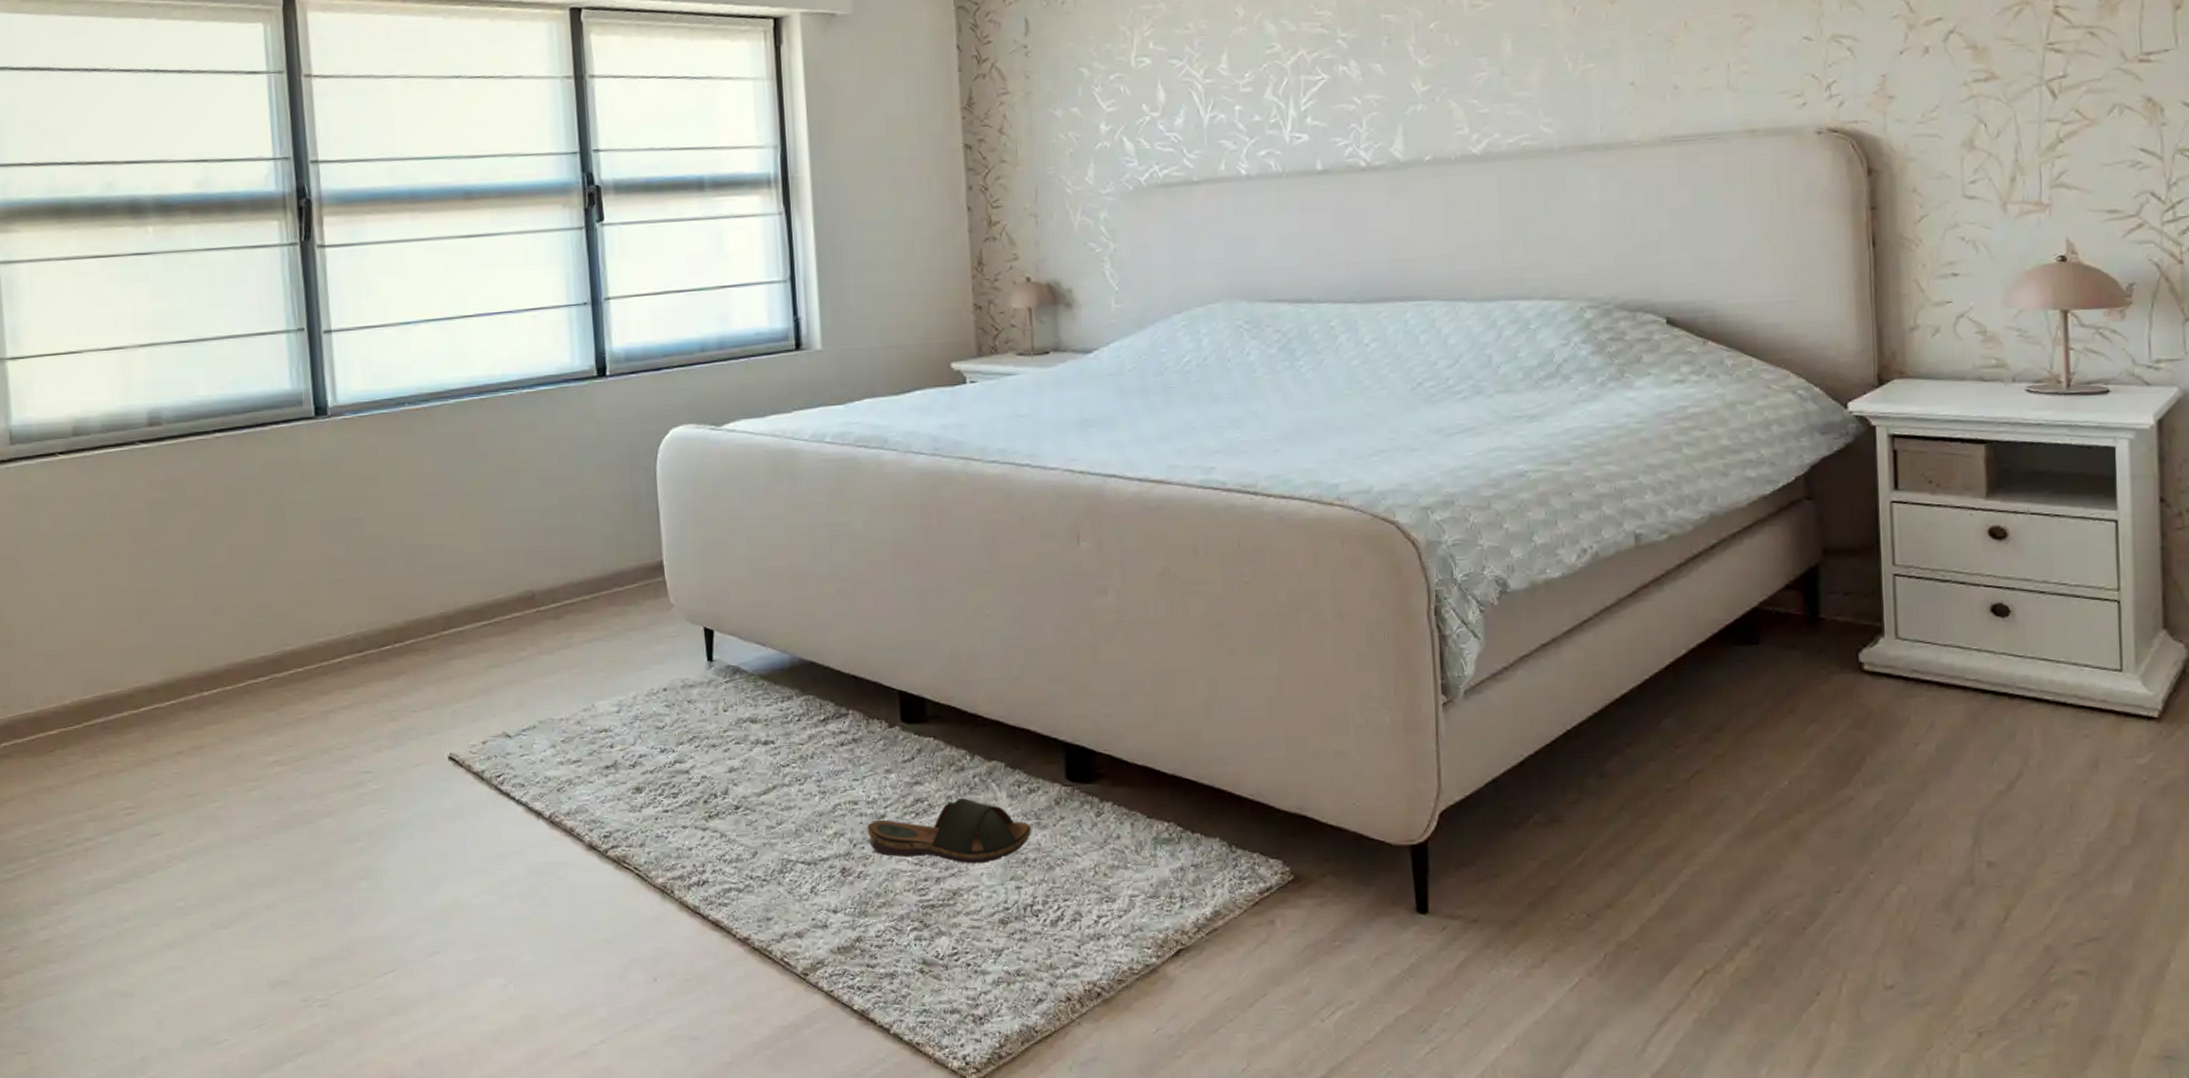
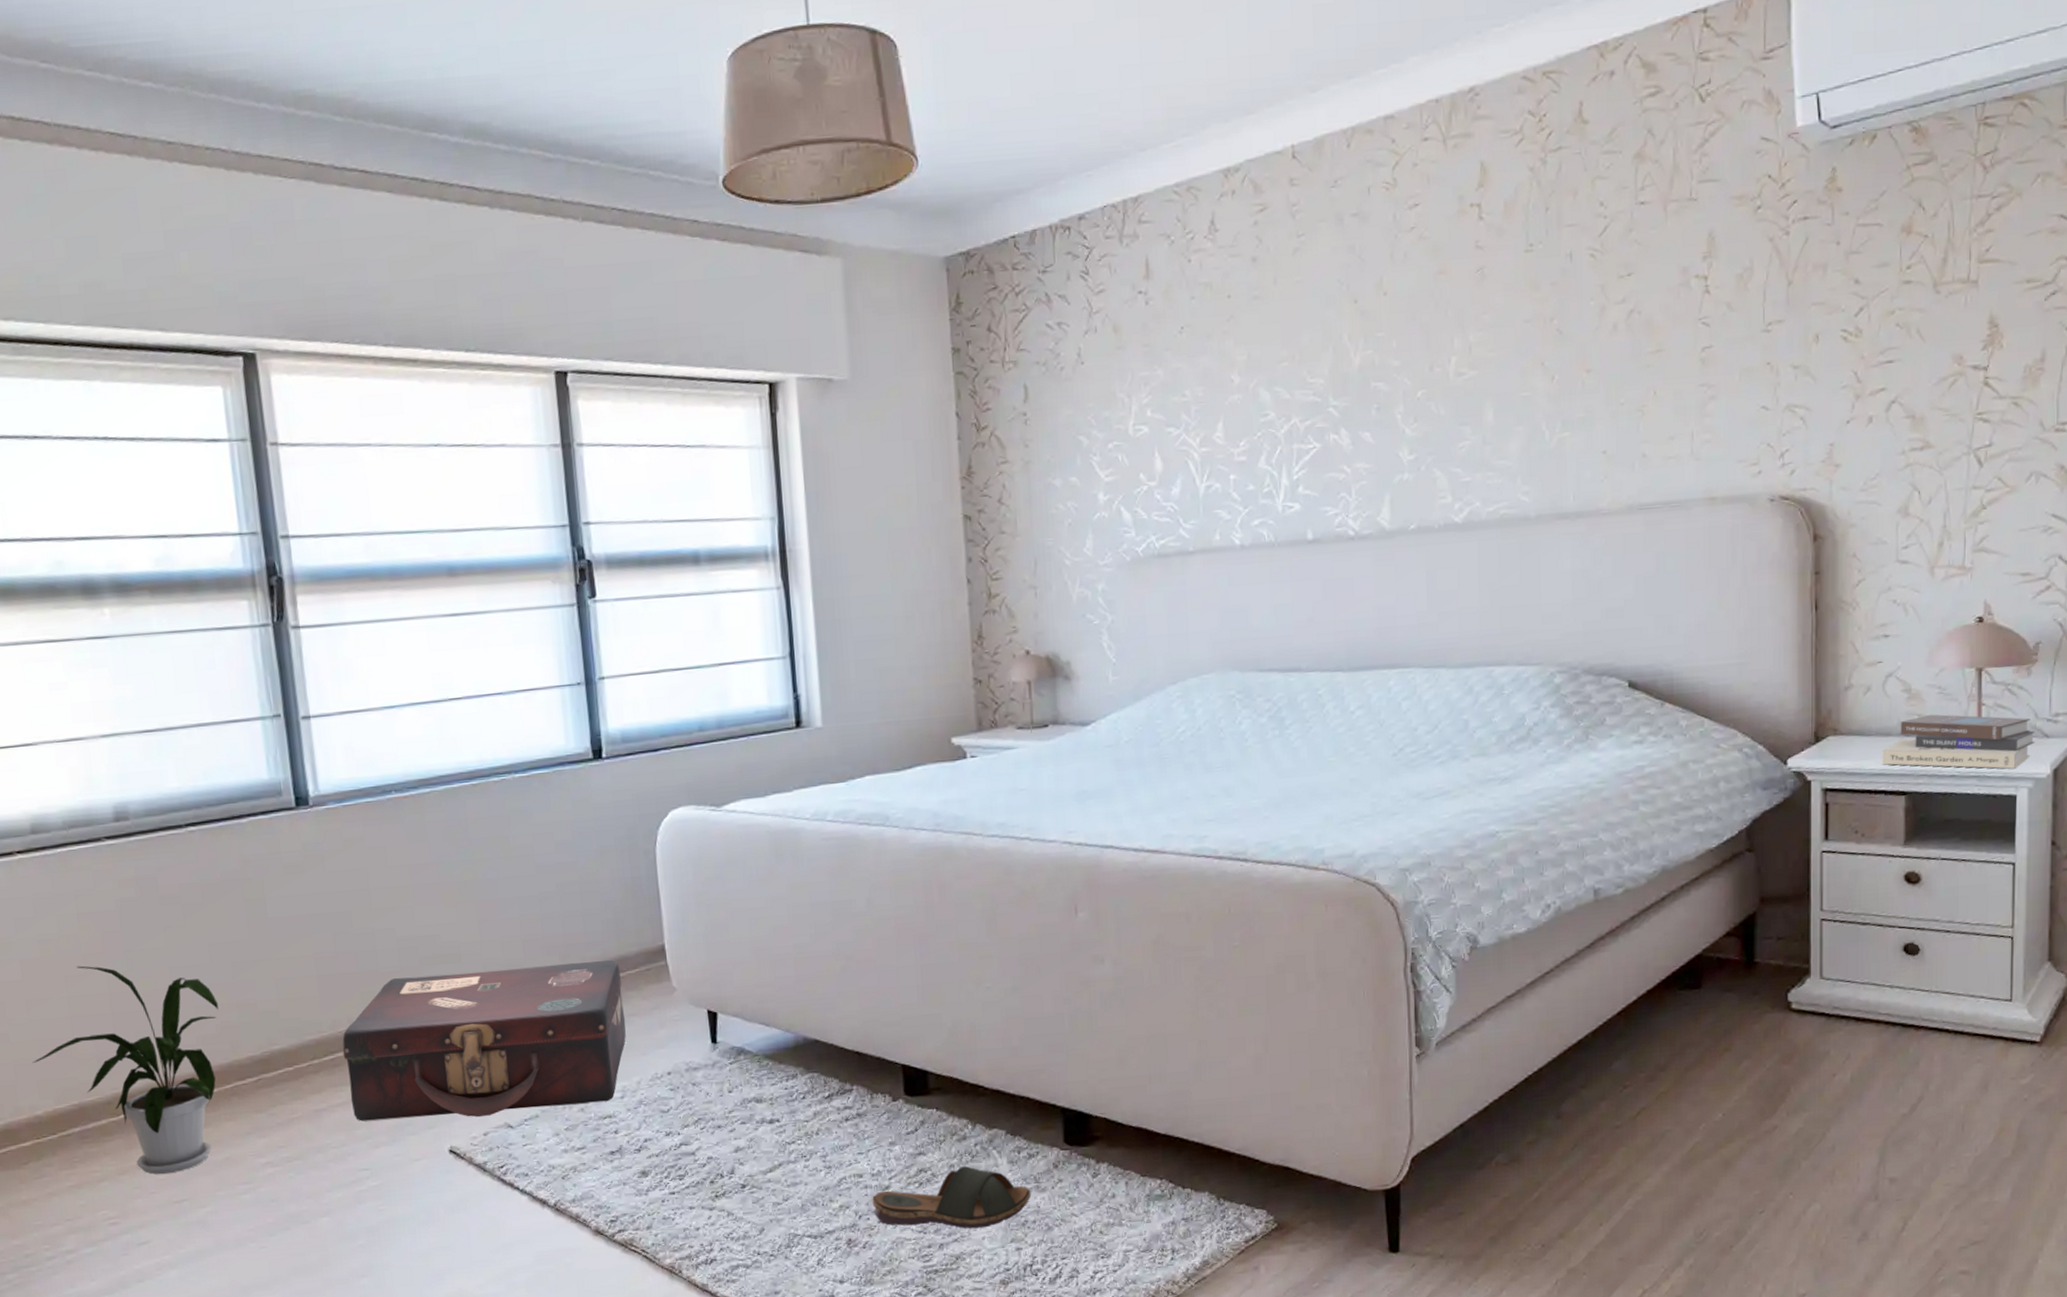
house plant: none [63,562,236,768] -> present [32,965,219,1175]
suitcase: none [350,574,624,725] -> present [342,960,626,1121]
books: none [1956,358,2134,418] -> present [1882,714,2035,769]

